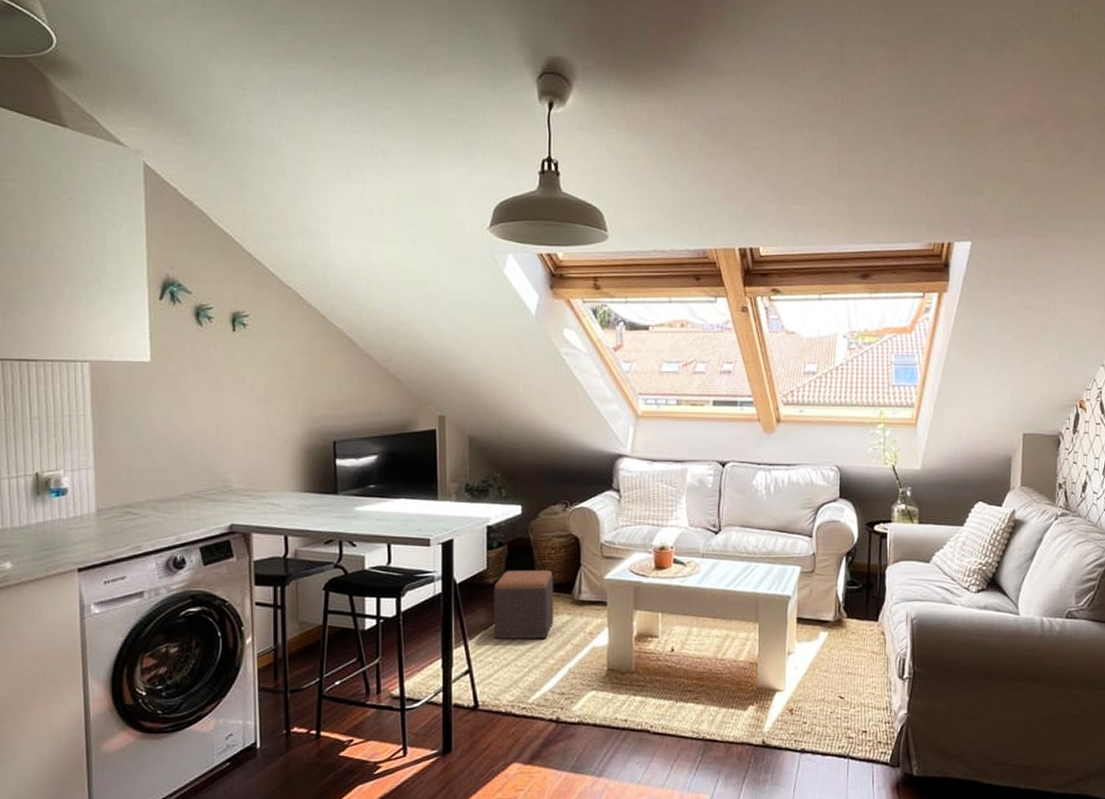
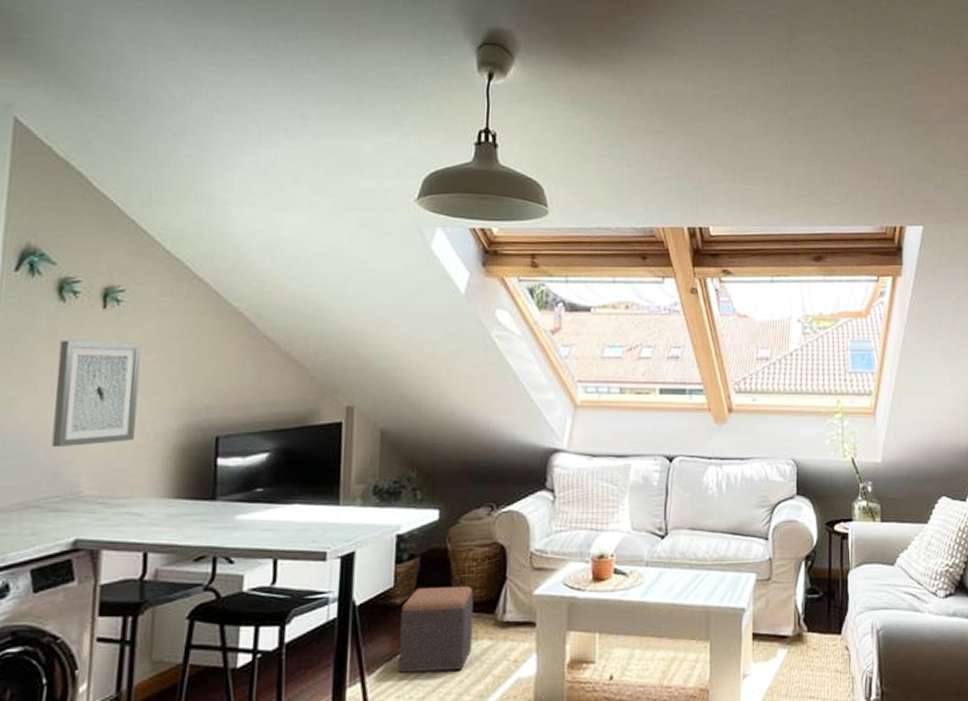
wall art: none [202,359,269,450] -> present [51,340,142,448]

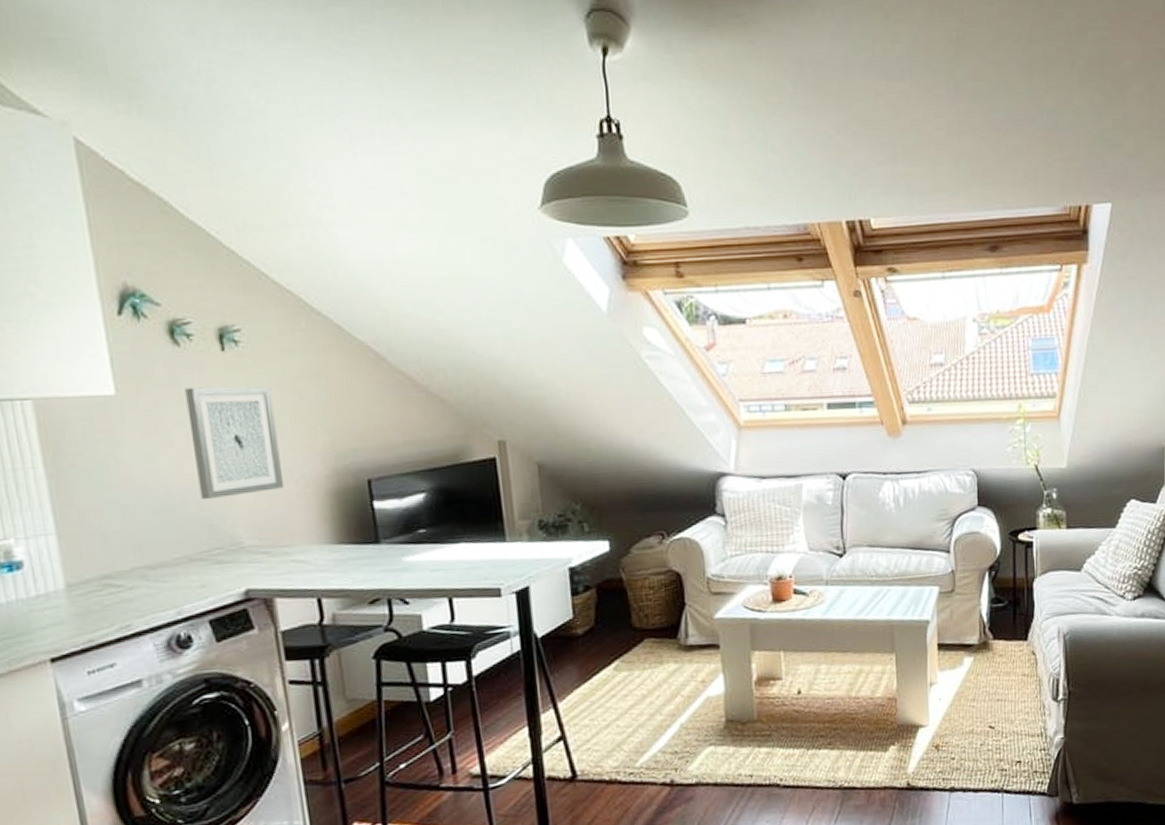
footstool: present [398,586,474,673] -> none [583,614,659,698]

